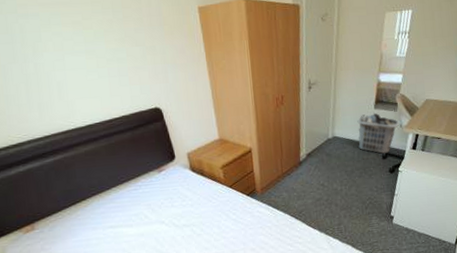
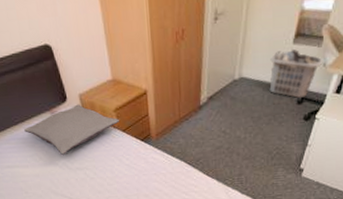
pillow: none [130,162,226,212] -> present [24,104,119,155]

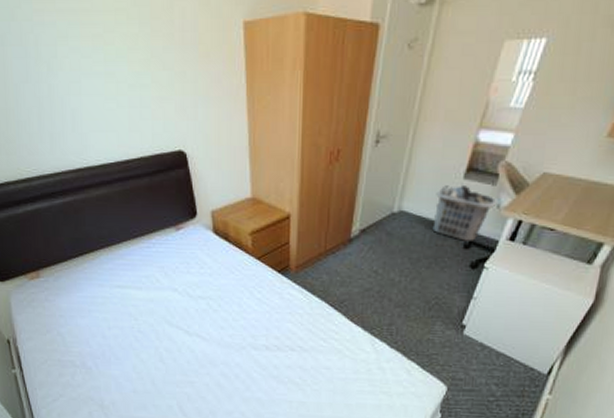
pillow: present [24,104,119,155] -> none [143,222,254,279]

